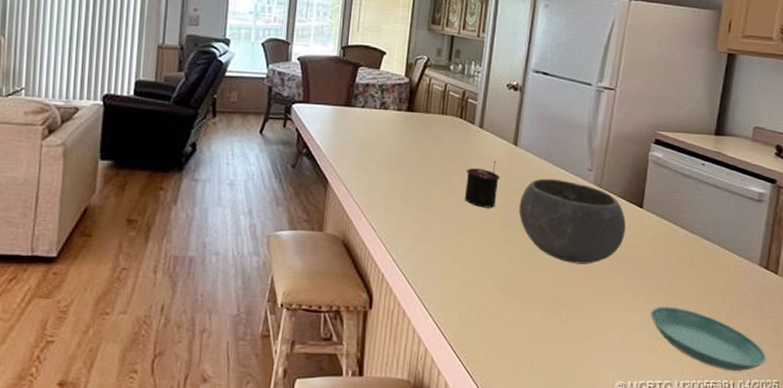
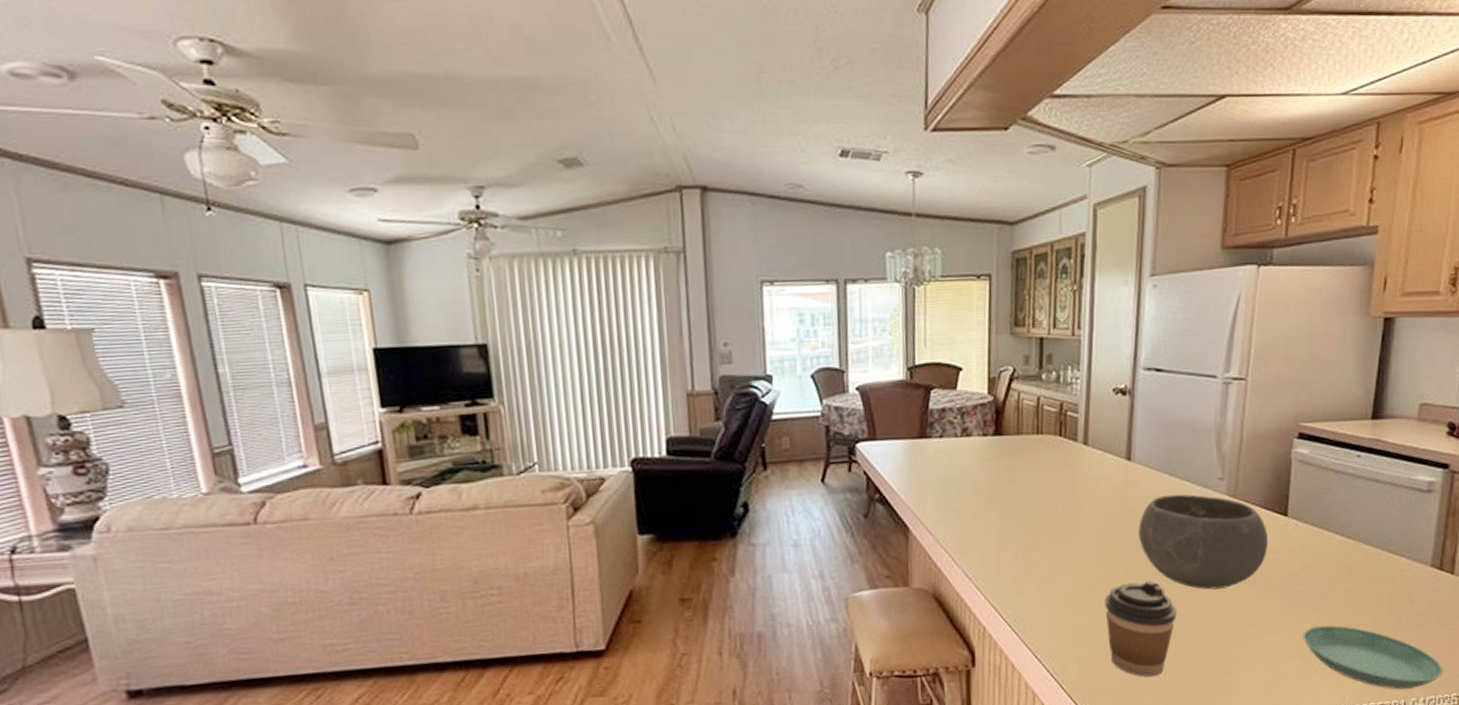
candle: present [464,161,500,208] -> none [1072,481,1113,538]
coffee cup: none [486,250,546,335] -> present [1105,580,1177,677]

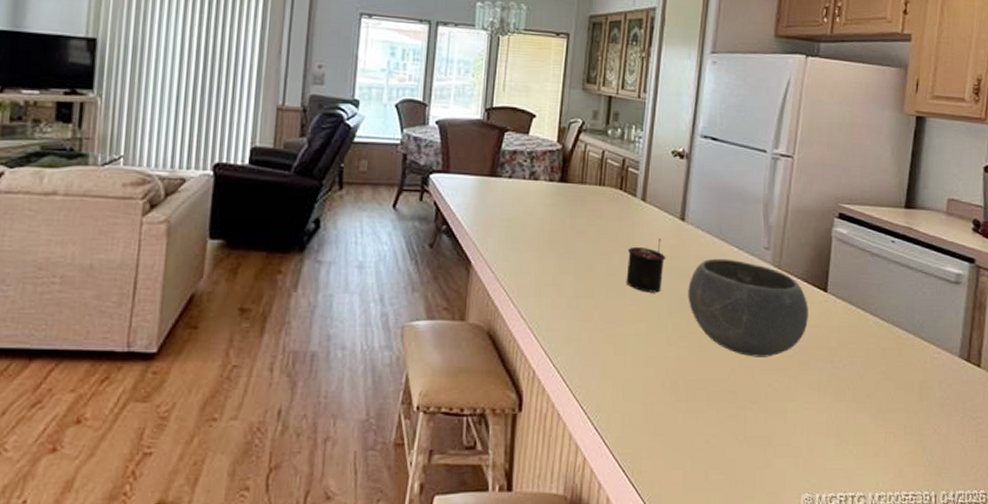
candle: none [1072,481,1113,538] -> present [626,238,666,293]
coffee cup: present [1105,580,1177,677] -> none [652,341,720,440]
saucer: present [1303,625,1443,690] -> none [839,405,972,482]

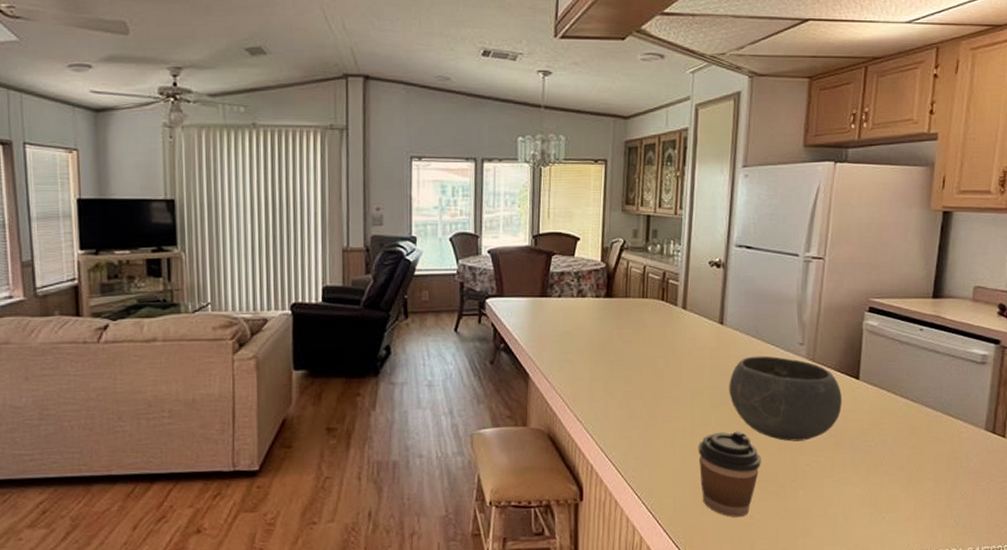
candle: present [626,238,666,293] -> none [671,342,707,391]
coffee cup: none [652,341,720,440] -> present [698,431,761,517]

